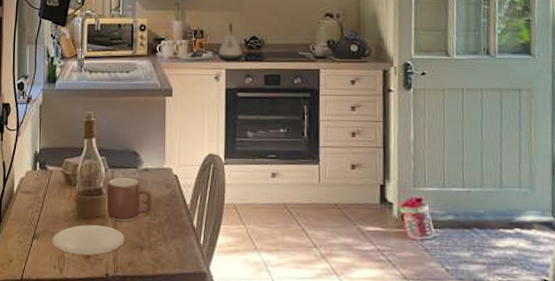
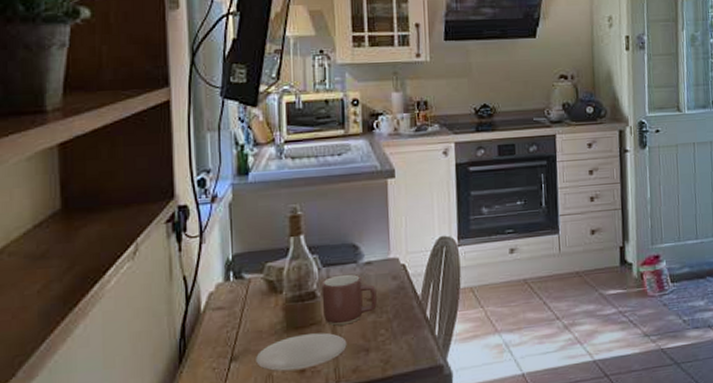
kettle: present [218,22,242,61] -> none [445,90,473,134]

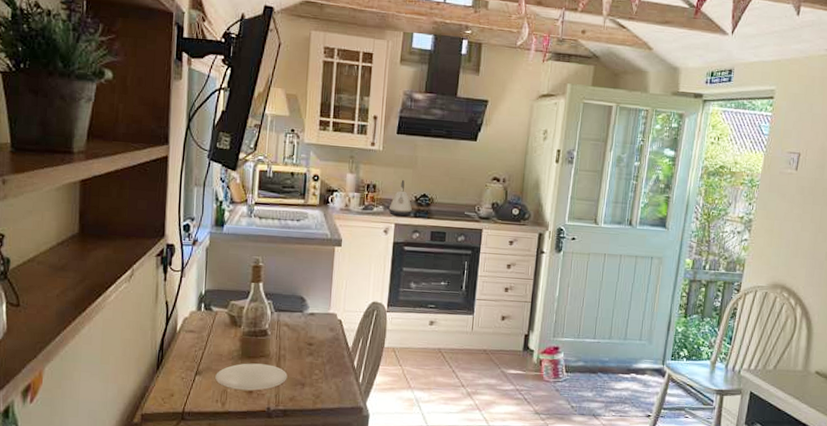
mug: present [321,273,377,326] -> none [271,320,316,361]
kettle: none [445,90,473,134] -> present [389,179,412,217]

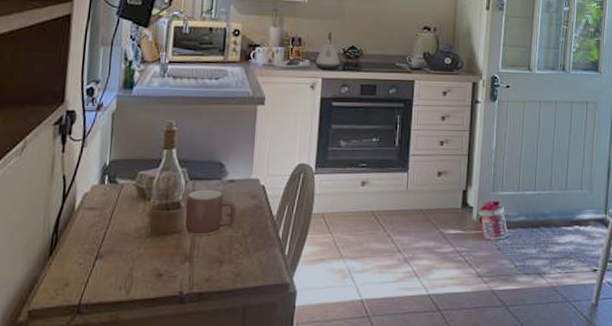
plate: present [215,363,288,391] -> none [119,241,204,273]
mug: none [271,320,316,361] -> present [184,189,236,236]

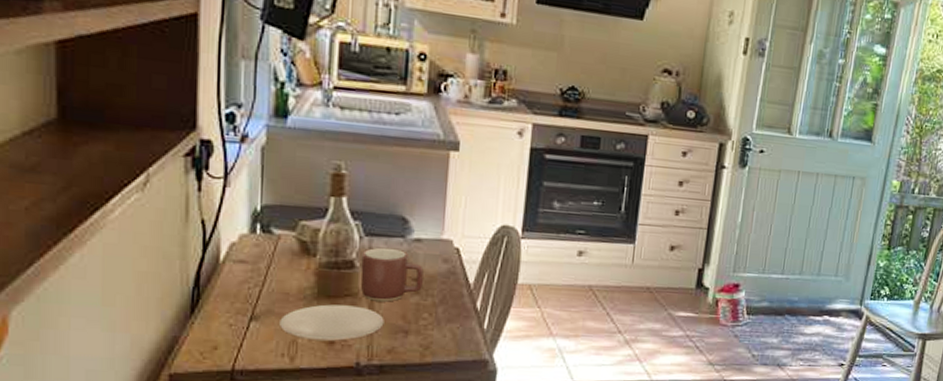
plate: none [119,241,204,273] -> present [279,304,384,341]
kettle: present [315,31,340,70] -> none [524,65,556,115]

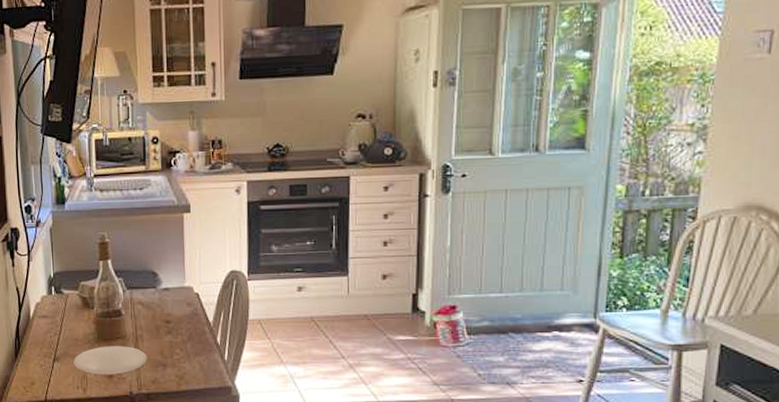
mug: present [360,247,424,302] -> none [126,297,173,341]

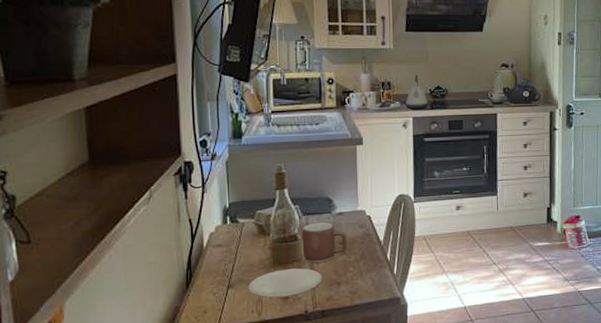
mug: none [126,297,173,341] -> present [302,222,347,263]
kettle: none [238,130,265,172] -> present [405,74,428,110]

